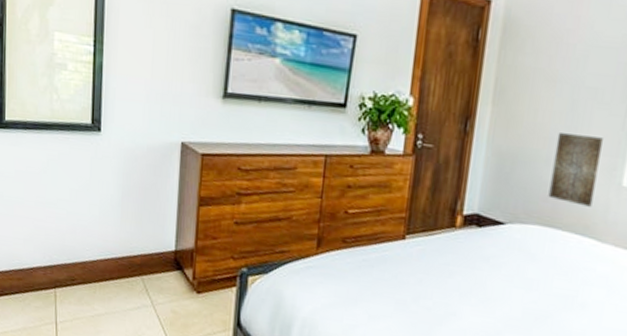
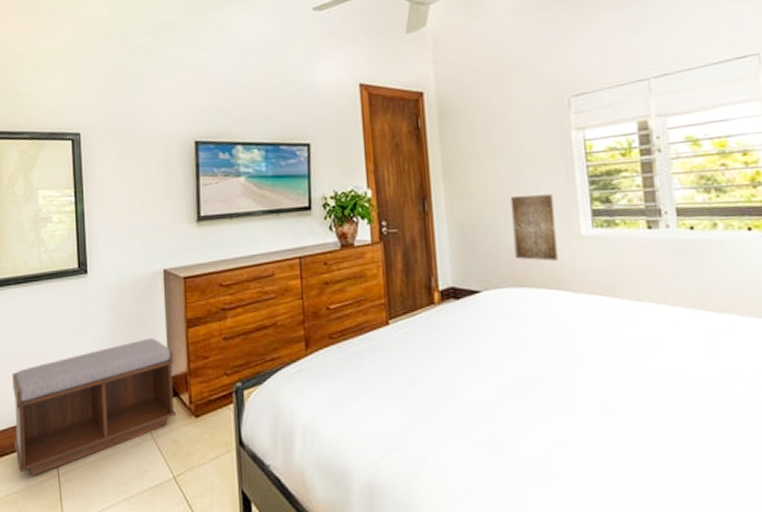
bench: none [14,208,182,320] -> present [11,337,177,477]

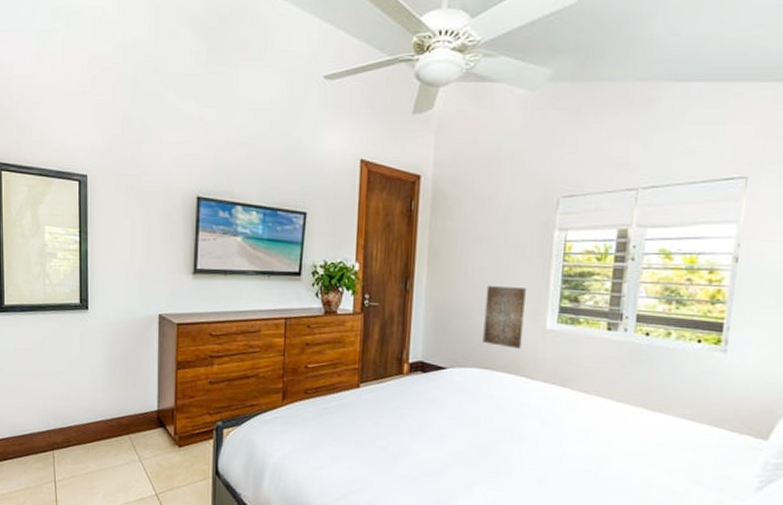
bench: present [11,337,177,477] -> none [15,373,162,480]

